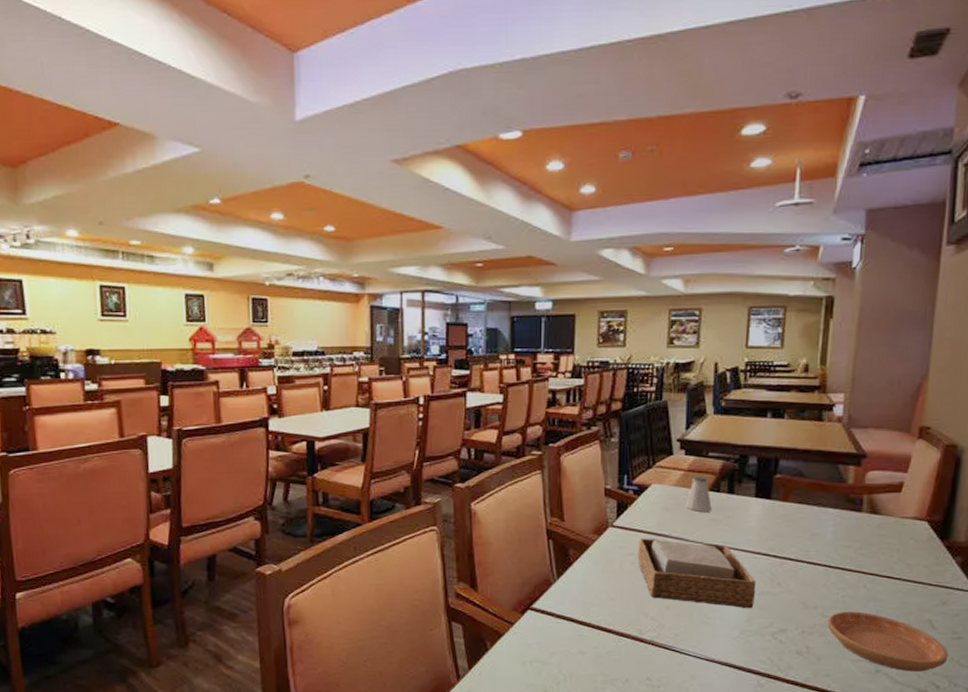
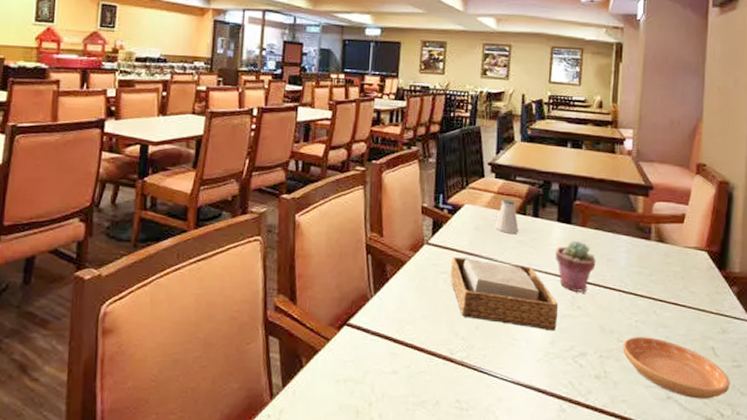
potted succulent: none [752,516,799,570] -> present [554,240,596,293]

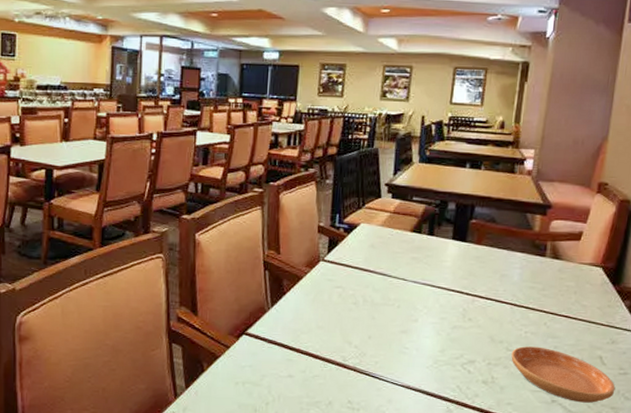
napkin holder: present [450,256,558,331] -> none [345,272,449,341]
saltshaker: present [495,198,519,233] -> none [390,217,414,251]
potted succulent: present [554,240,596,293] -> none [448,257,489,306]

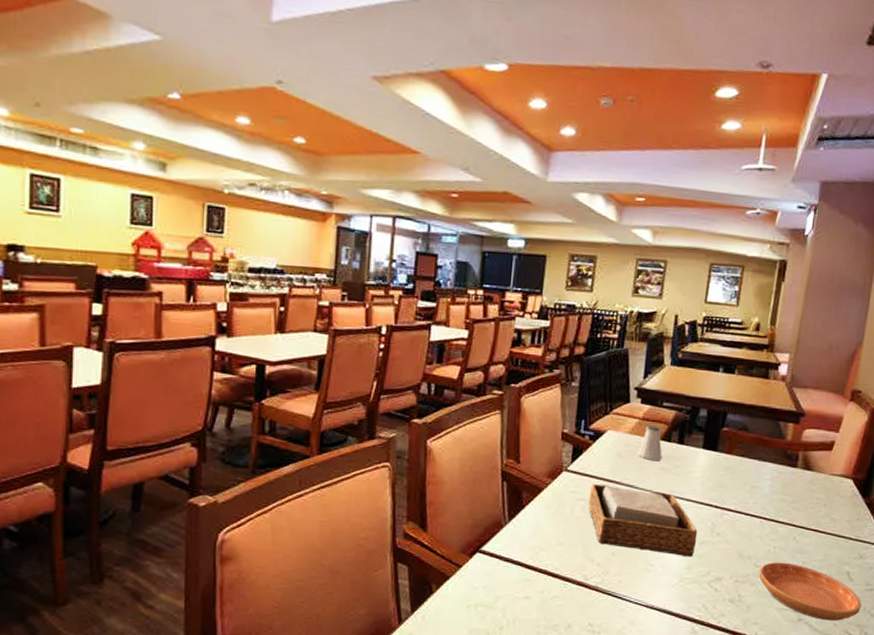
napkin holder: none [345,272,449,341] -> present [588,483,697,557]
saltshaker: none [390,217,414,251] -> present [638,424,662,460]

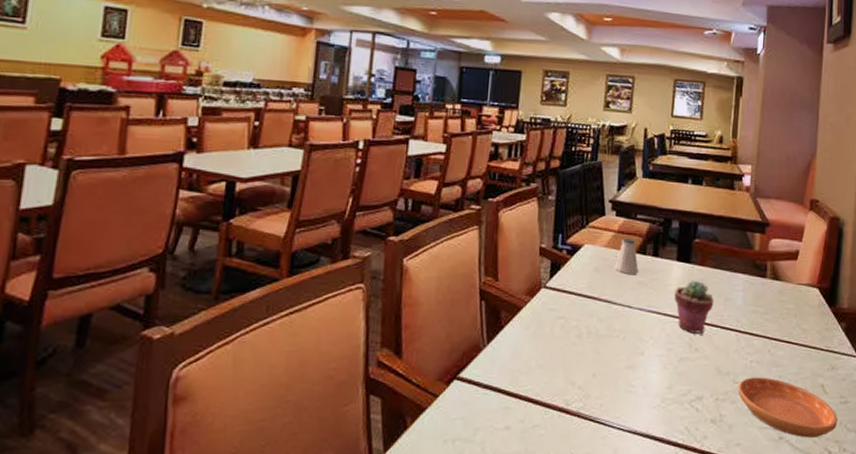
napkin holder: present [588,483,697,557] -> none [568,300,676,376]
potted succulent: none [697,467,740,520] -> present [673,280,714,335]

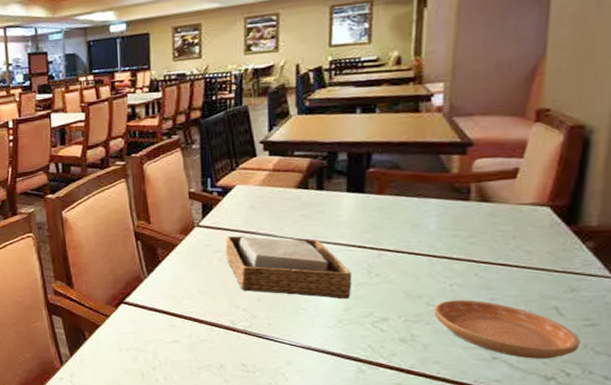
napkin holder: none [568,300,676,376] -> present [225,235,352,299]
saltshaker: present [614,237,638,274] -> none [272,174,300,209]
potted succulent: present [673,280,714,335] -> none [345,209,397,261]

